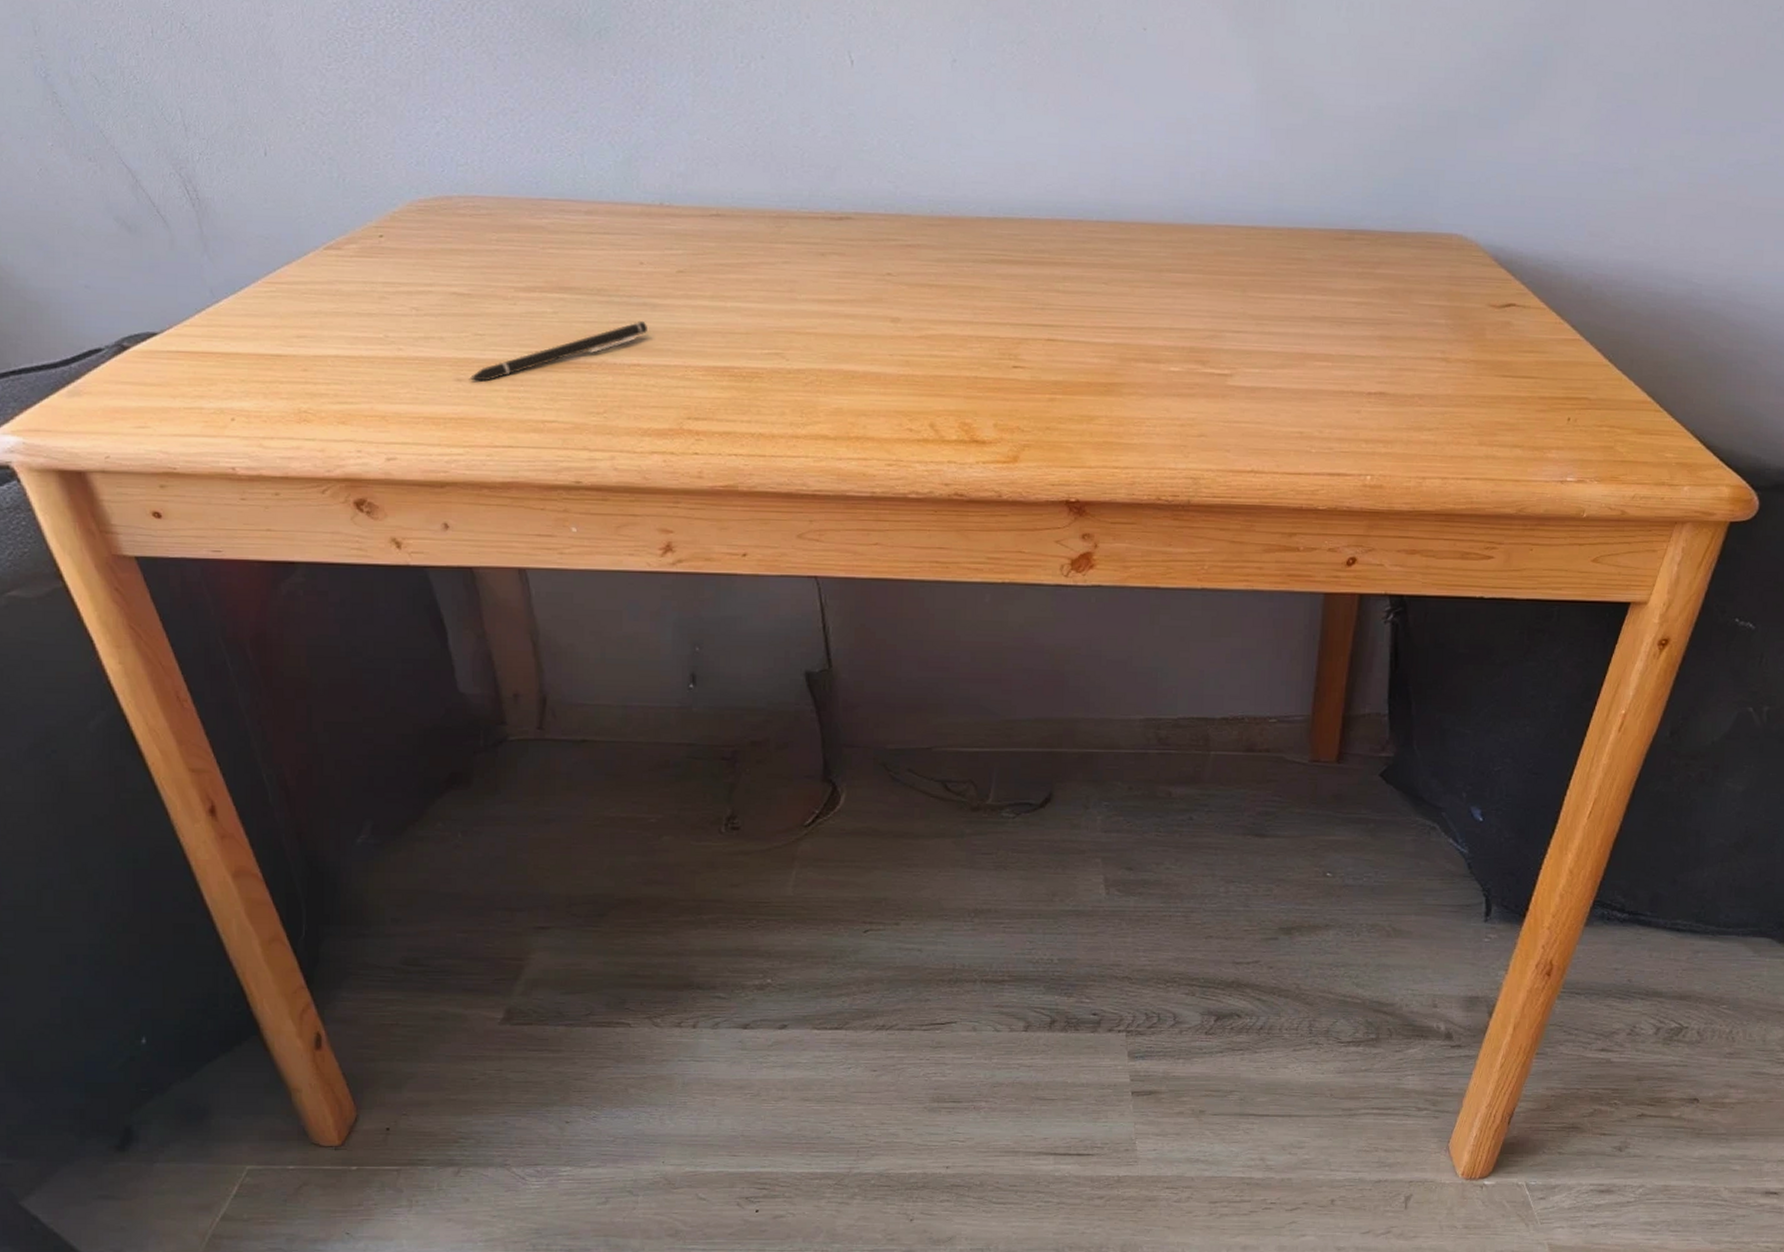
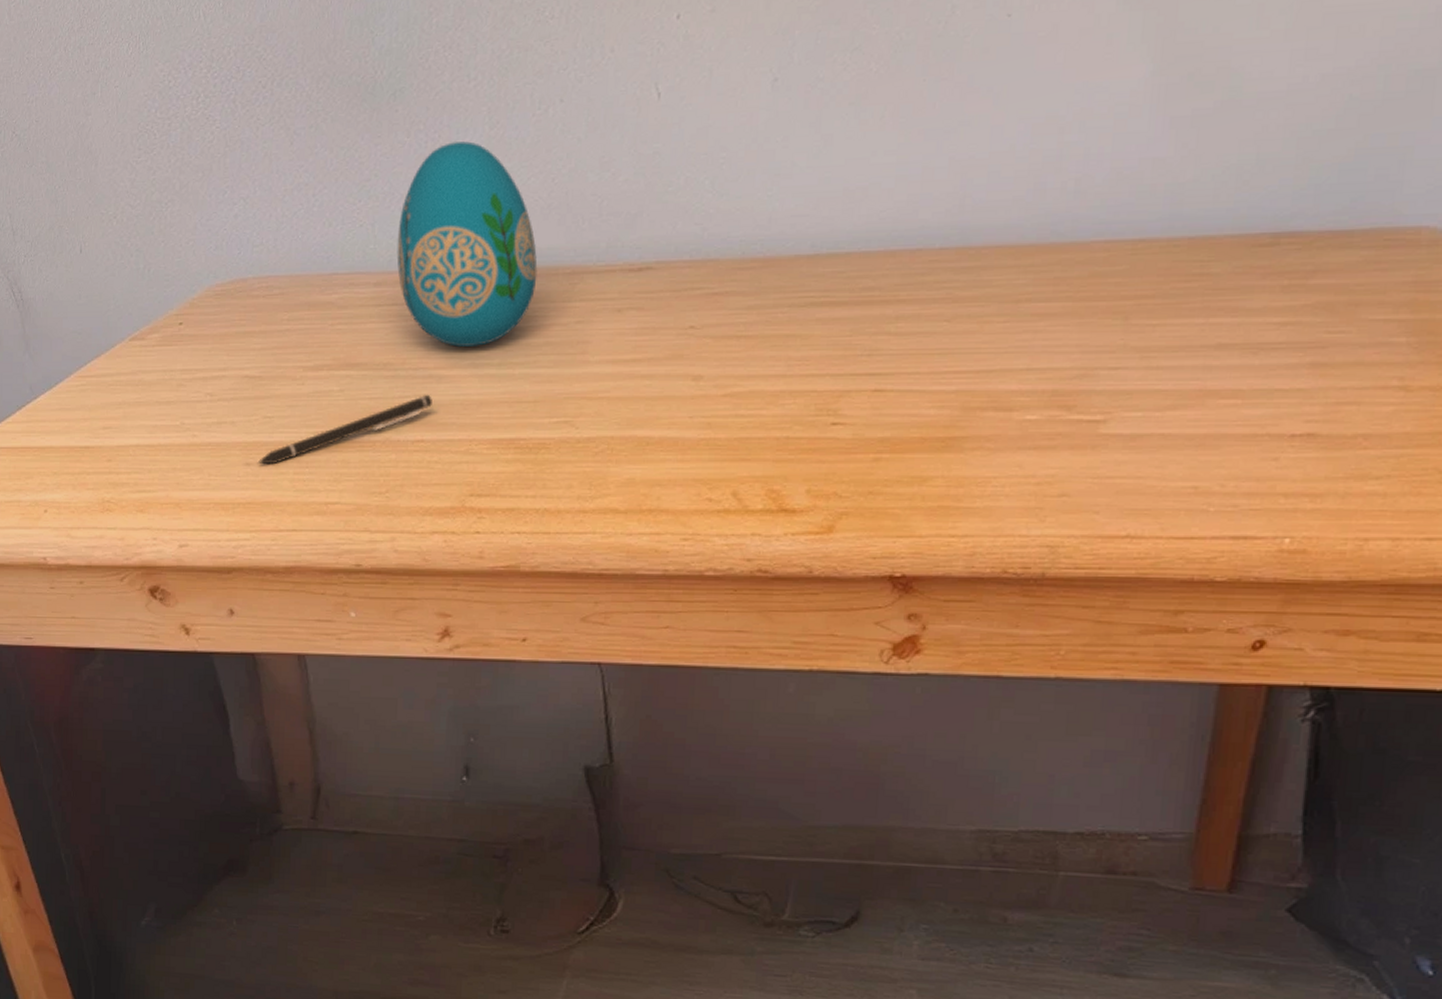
decorative egg: none [607,84,745,279] -> present [396,141,538,347]

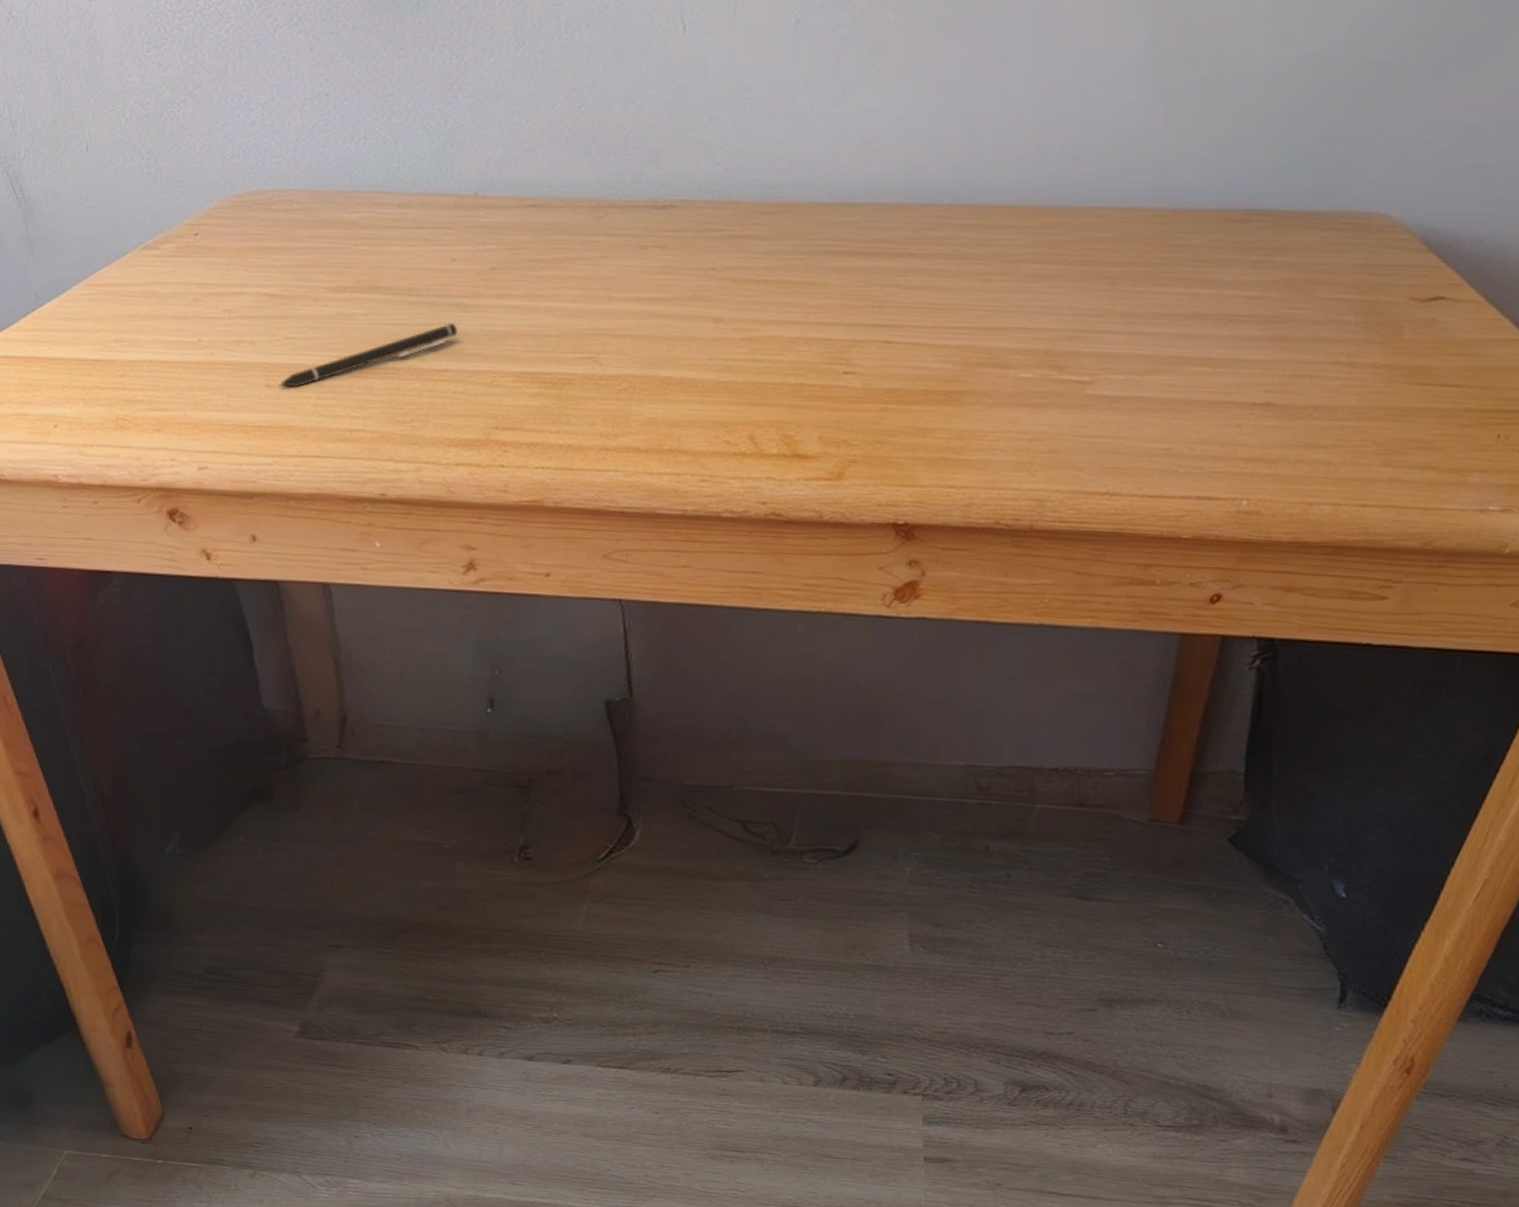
decorative egg: present [396,141,538,347] -> none [421,61,563,276]

